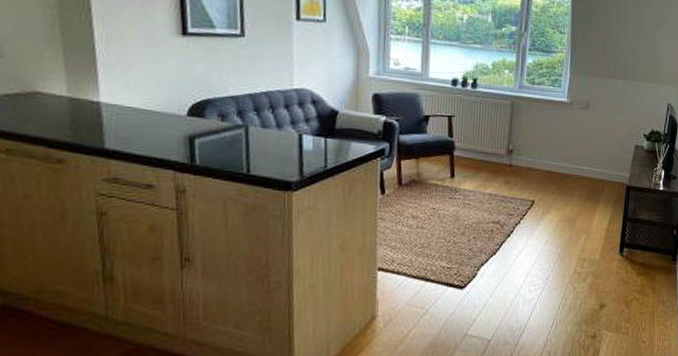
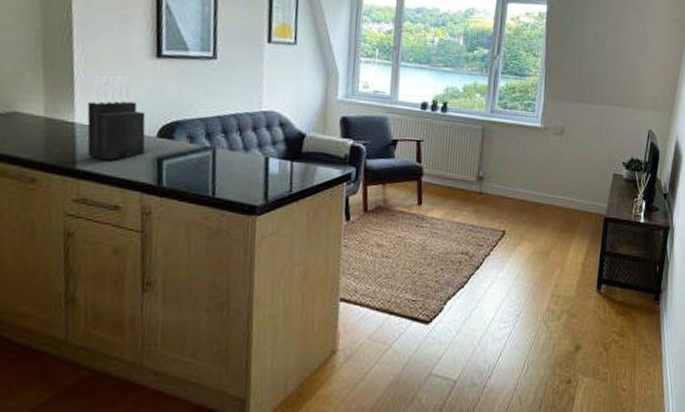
knife block: none [112,53,176,140] -> present [87,75,146,161]

